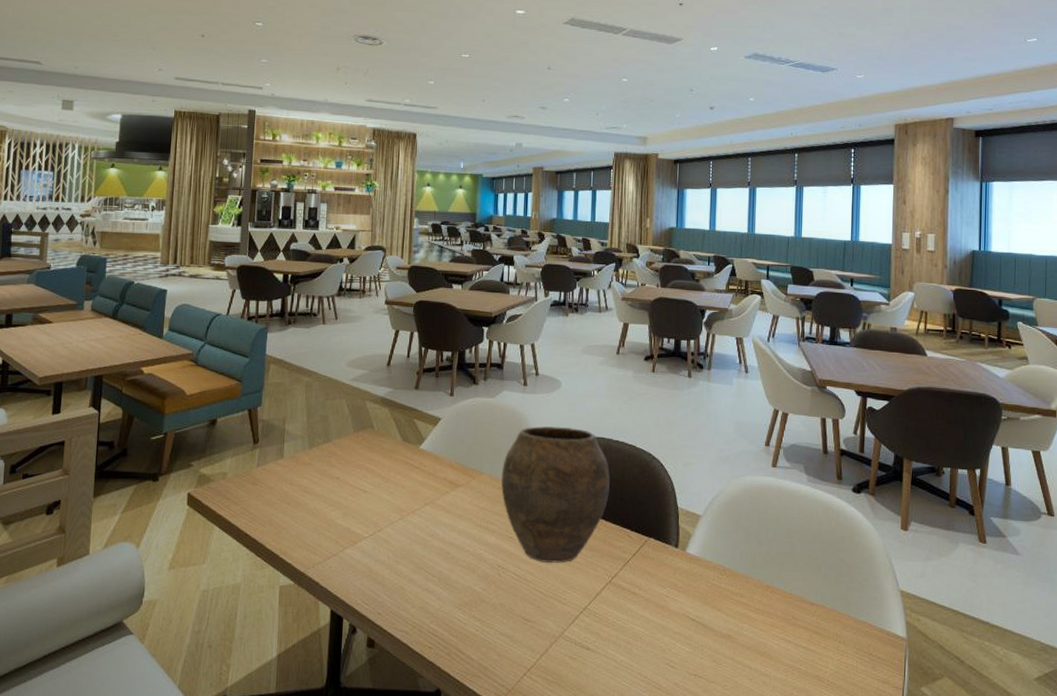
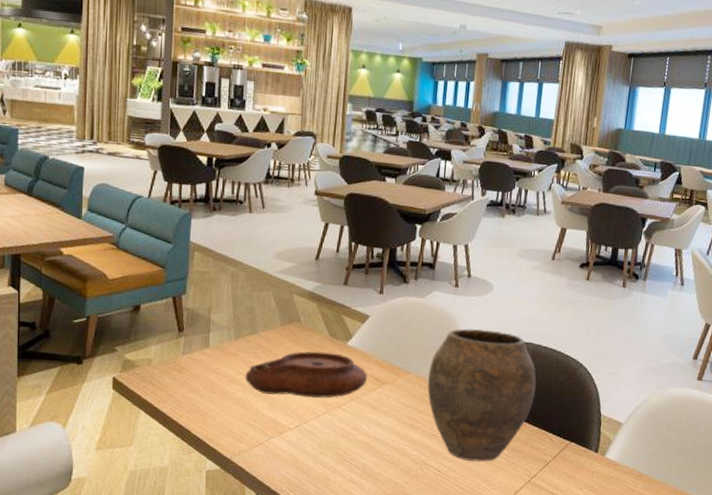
plate: none [319,456,440,505] -> present [245,351,367,398]

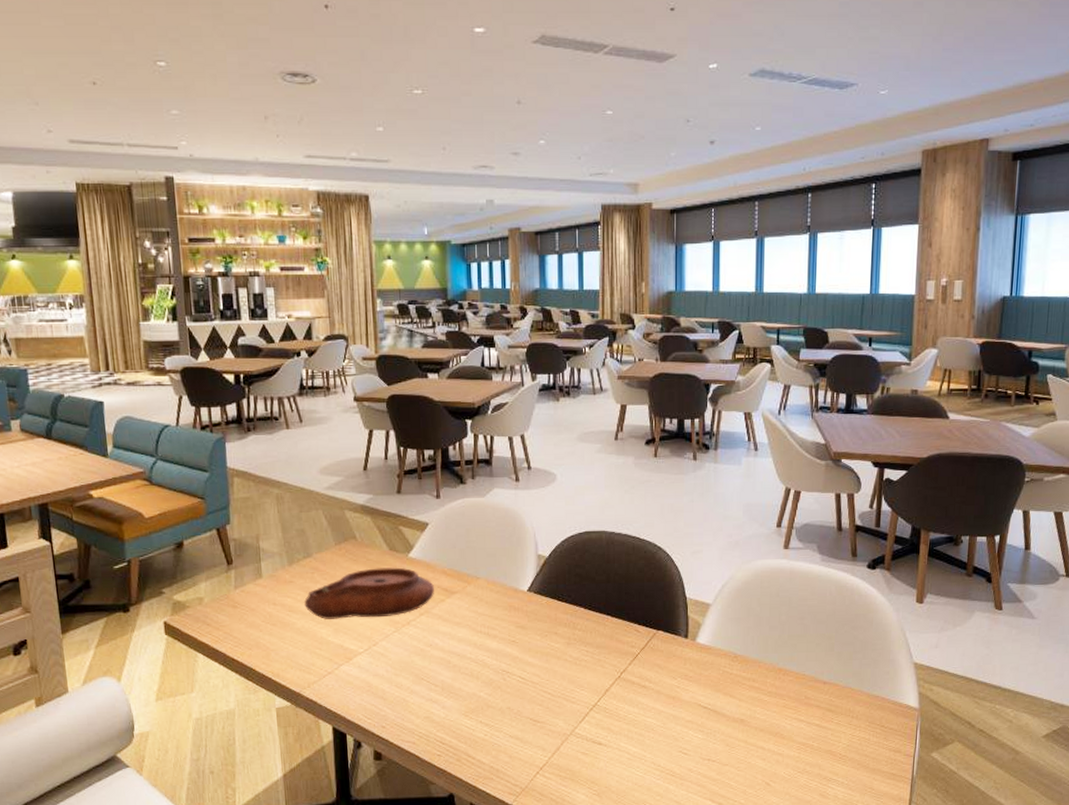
vase: present [427,328,537,462] -> none [499,522,615,664]

